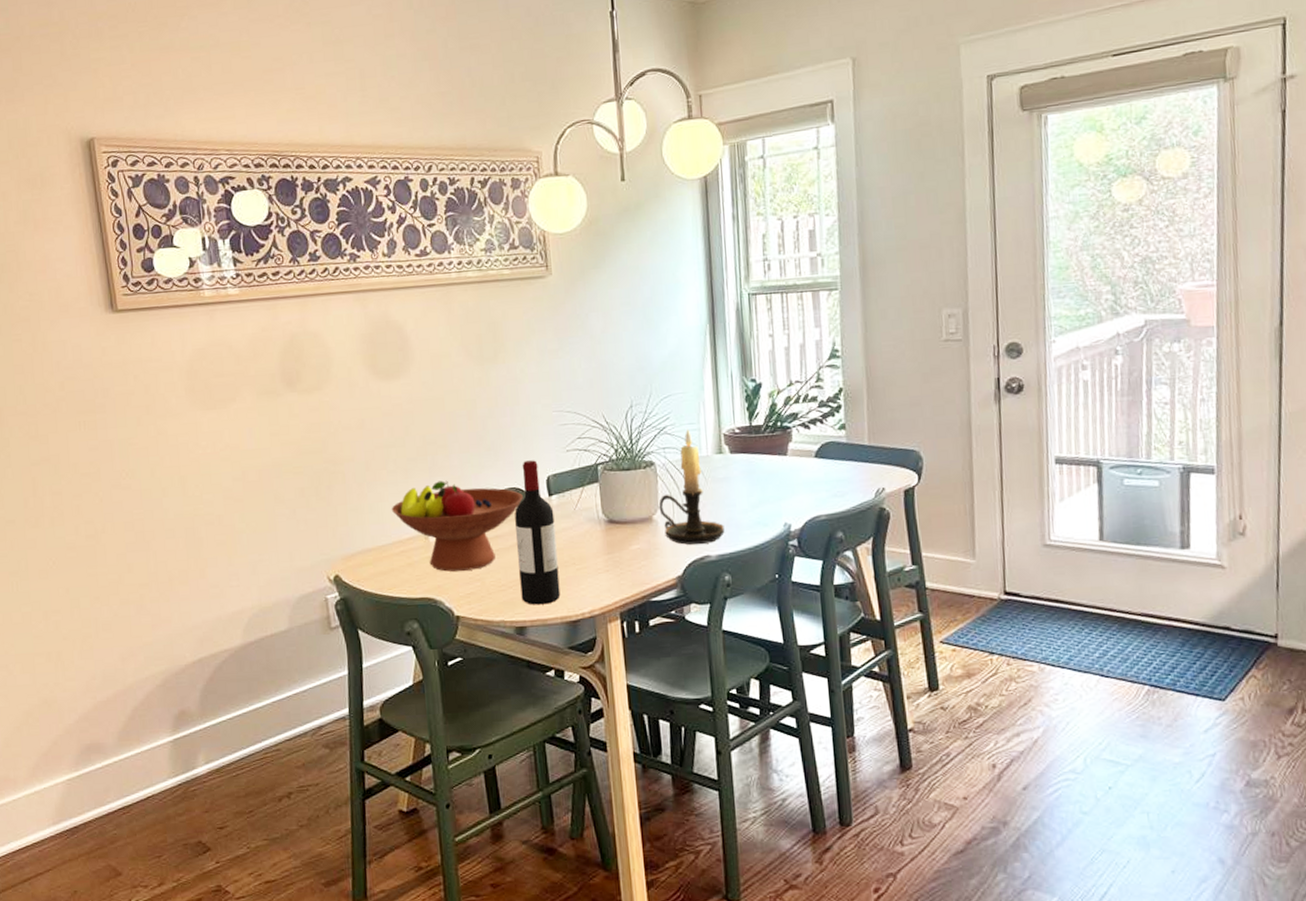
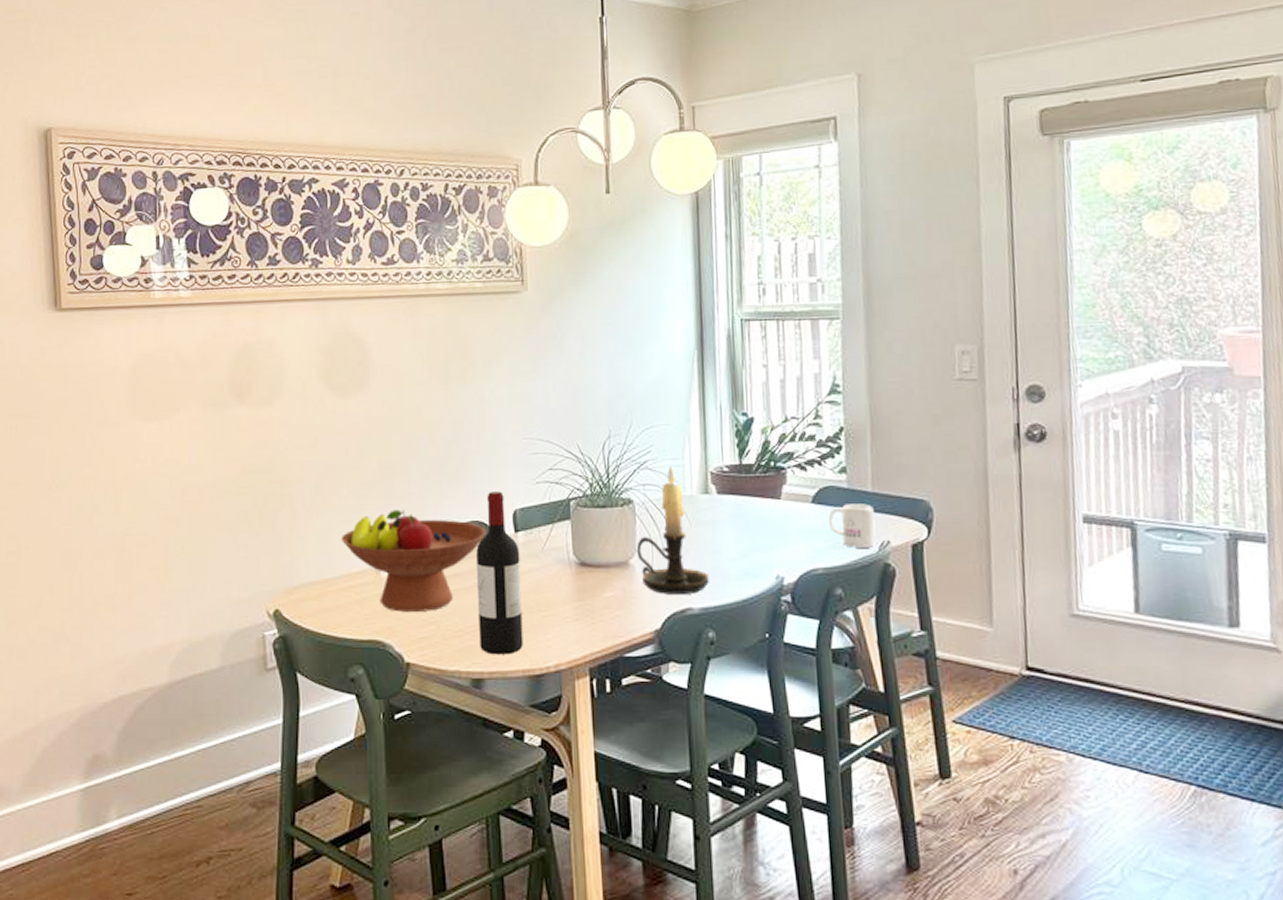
mug: none [829,456,872,496] -> present [828,503,876,548]

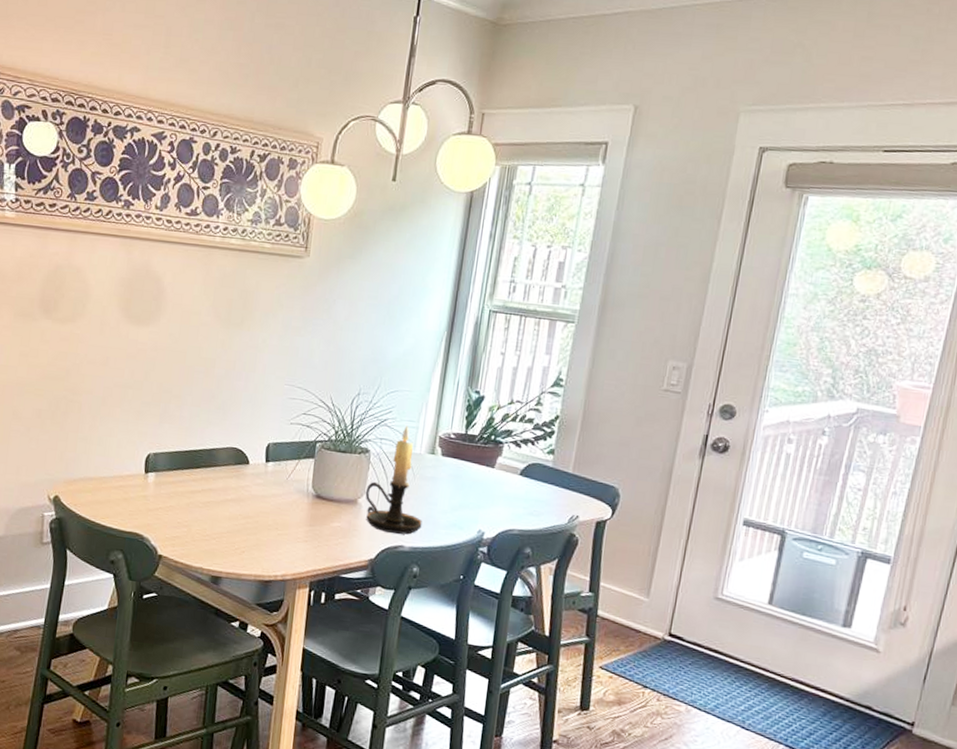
fruit bowl: present [340,509,486,612] -> none [118,428,242,516]
wine bottle: present [476,491,523,655] -> none [222,425,268,561]
mug: present [828,503,876,548] -> none [530,480,571,519]

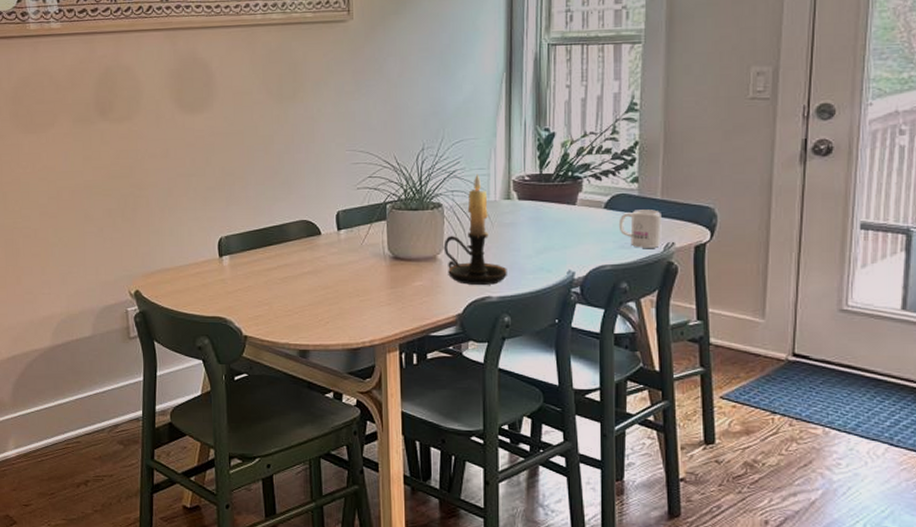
mug: none [530,480,571,519] -> present [618,209,662,248]

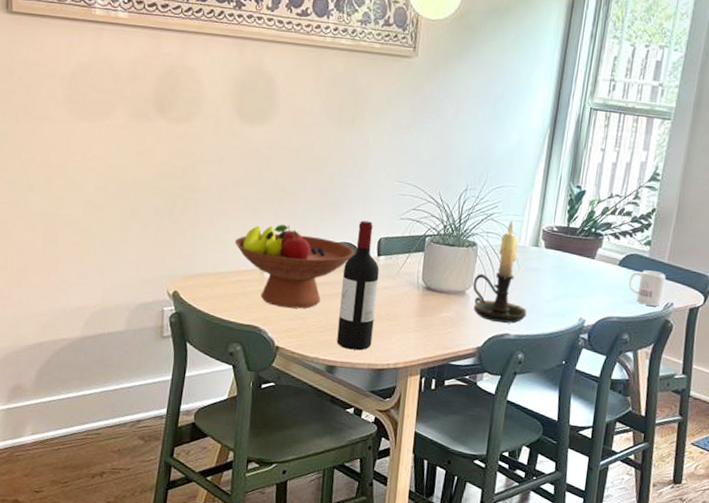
fruit bowl: none [189,210,313,294] -> present [234,224,355,309]
wine bottle: none [304,195,343,331] -> present [337,220,380,351]

